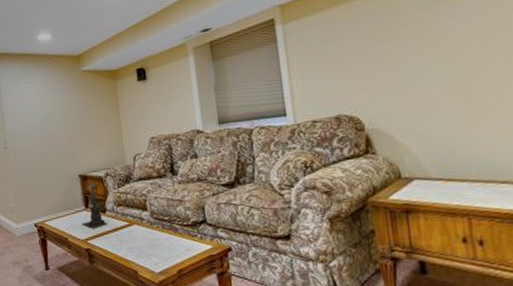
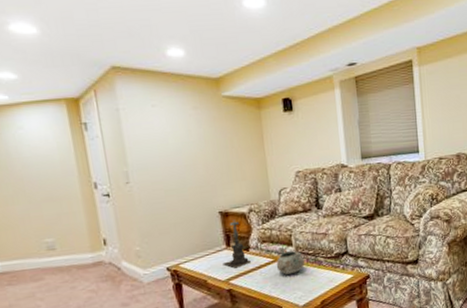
decorative bowl: none [131,212,160,239] -> present [276,247,305,275]

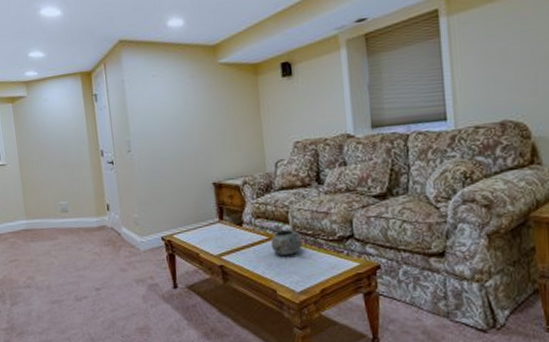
candle holder: present [223,219,252,268] -> none [215,192,245,244]

